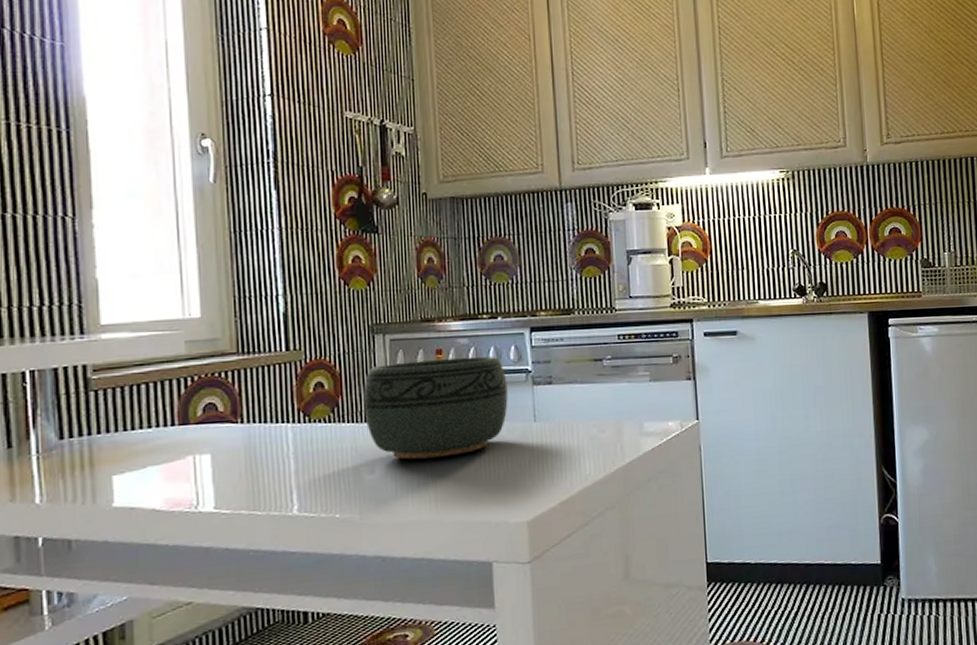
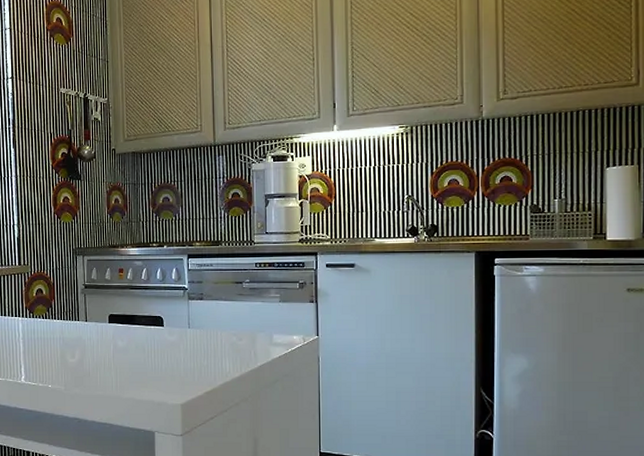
bowl: present [363,356,508,460] -> none [68,275,170,350]

